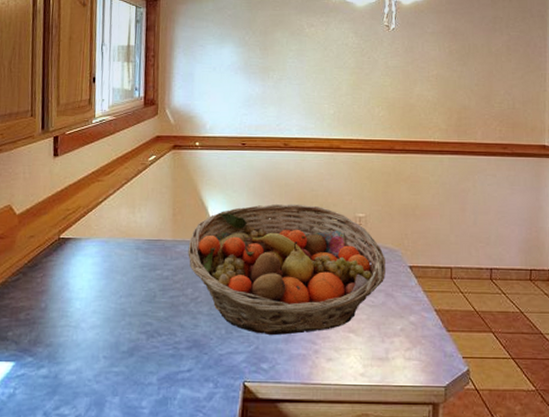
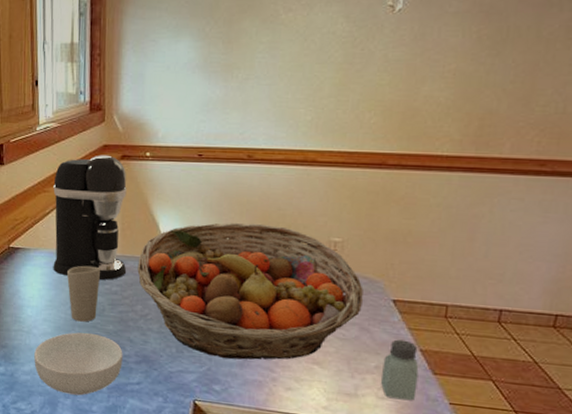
cereal bowl: none [81,322,174,391] -> present [34,332,123,396]
coffee maker: none [104,145,178,265] -> present [53,155,127,280]
cup: none [118,252,153,311] -> present [66,265,101,322]
saltshaker: none [407,302,436,359] -> present [381,339,419,401]

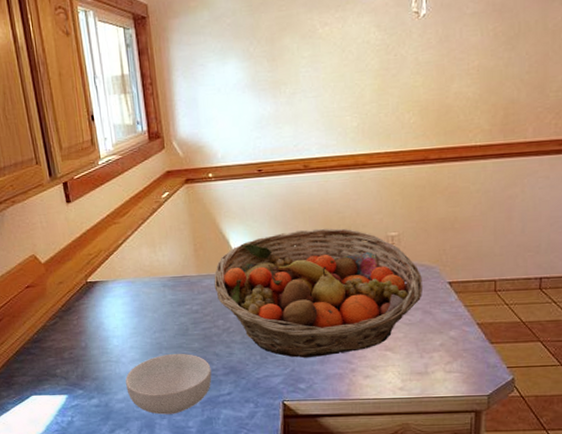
coffee maker: present [53,155,127,280] -> none [122,180,205,302]
cup: present [66,265,101,322] -> none [146,289,181,344]
saltshaker: present [381,339,419,401] -> none [447,317,478,371]

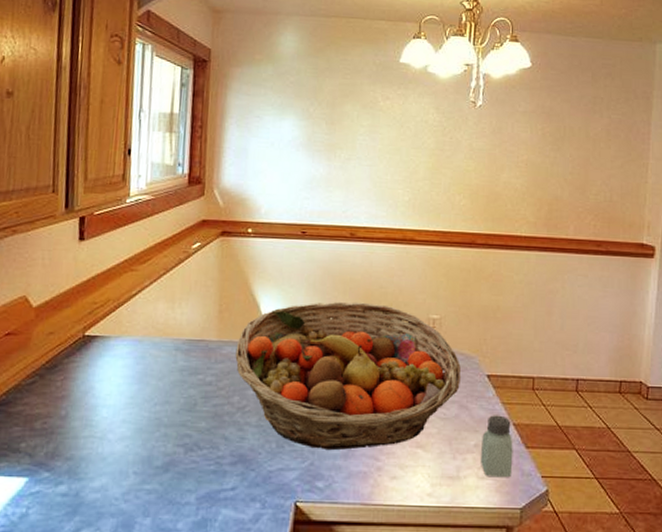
cereal bowl: present [125,354,212,415] -> none [107,433,216,512]
saltshaker: none [447,317,478,371] -> present [481,415,513,478]

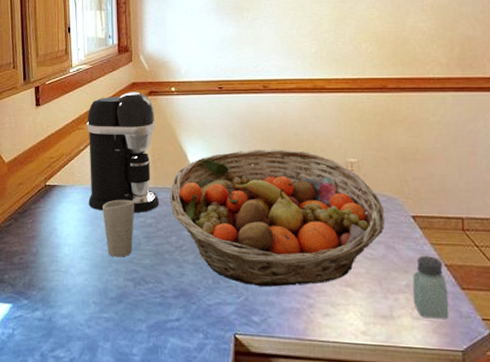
coffee maker: none [137,230,226,369] -> present [87,92,160,213]
cup: none [153,353,194,420] -> present [101,199,135,258]

